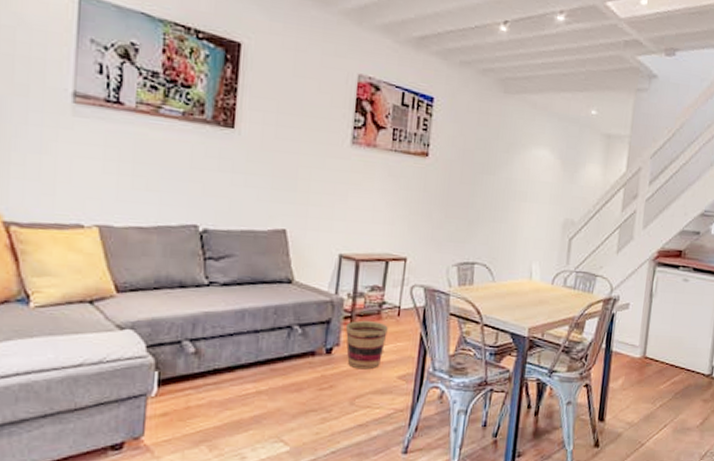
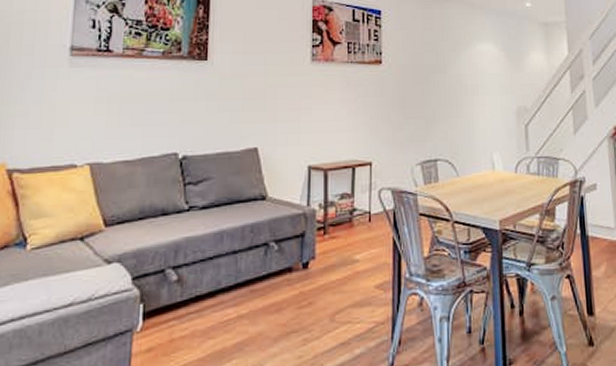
basket: present [345,321,388,370] -> none [319,230,361,282]

